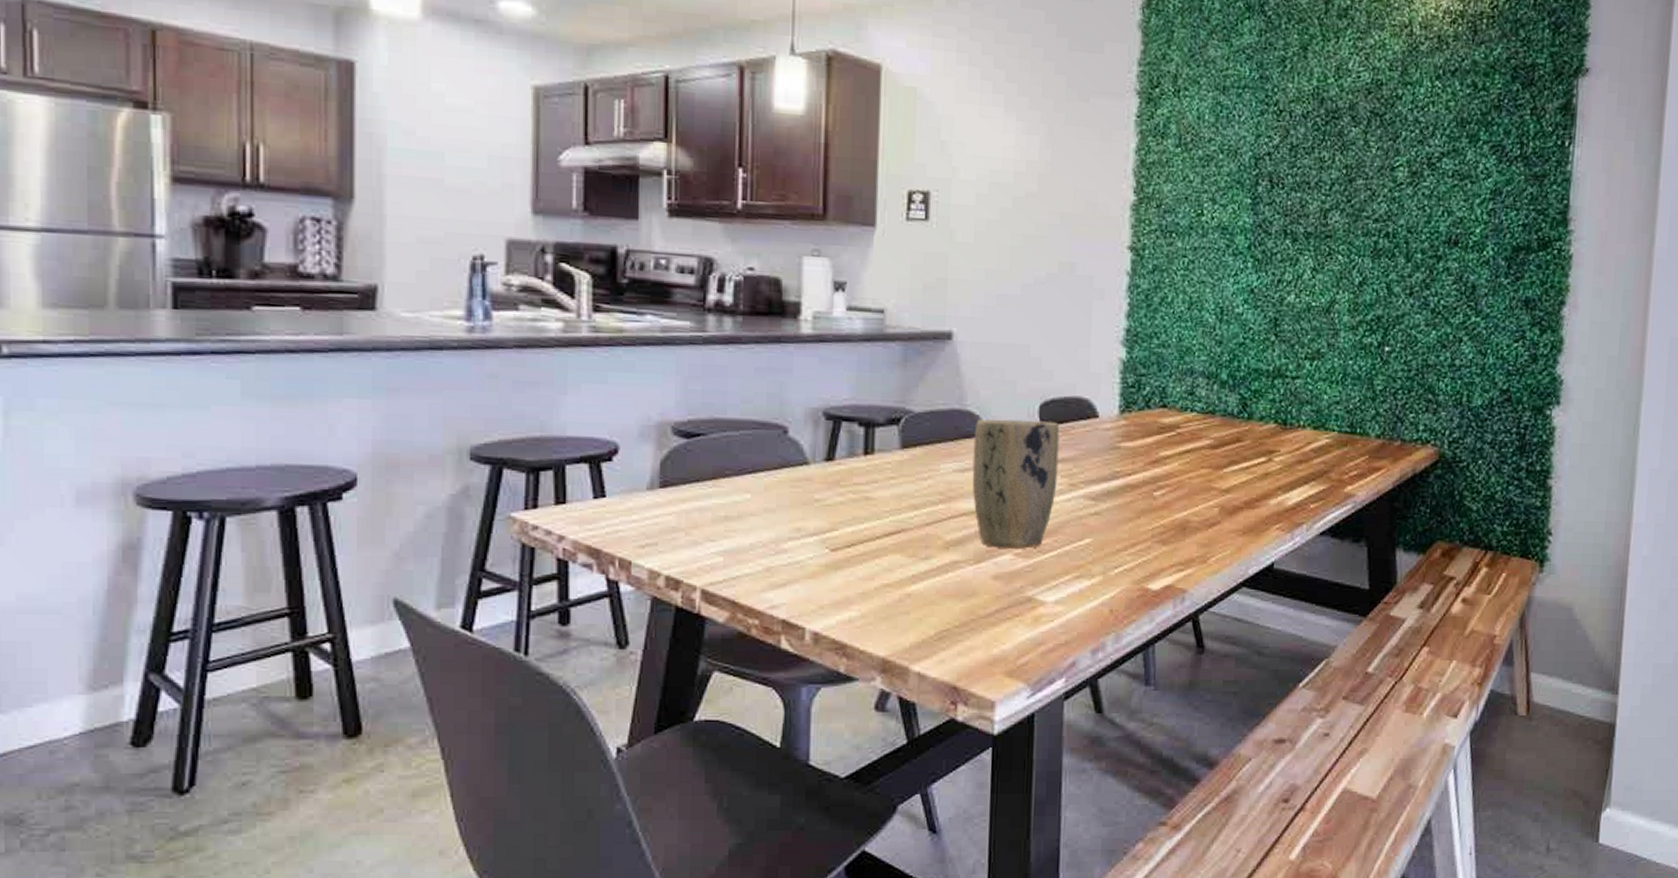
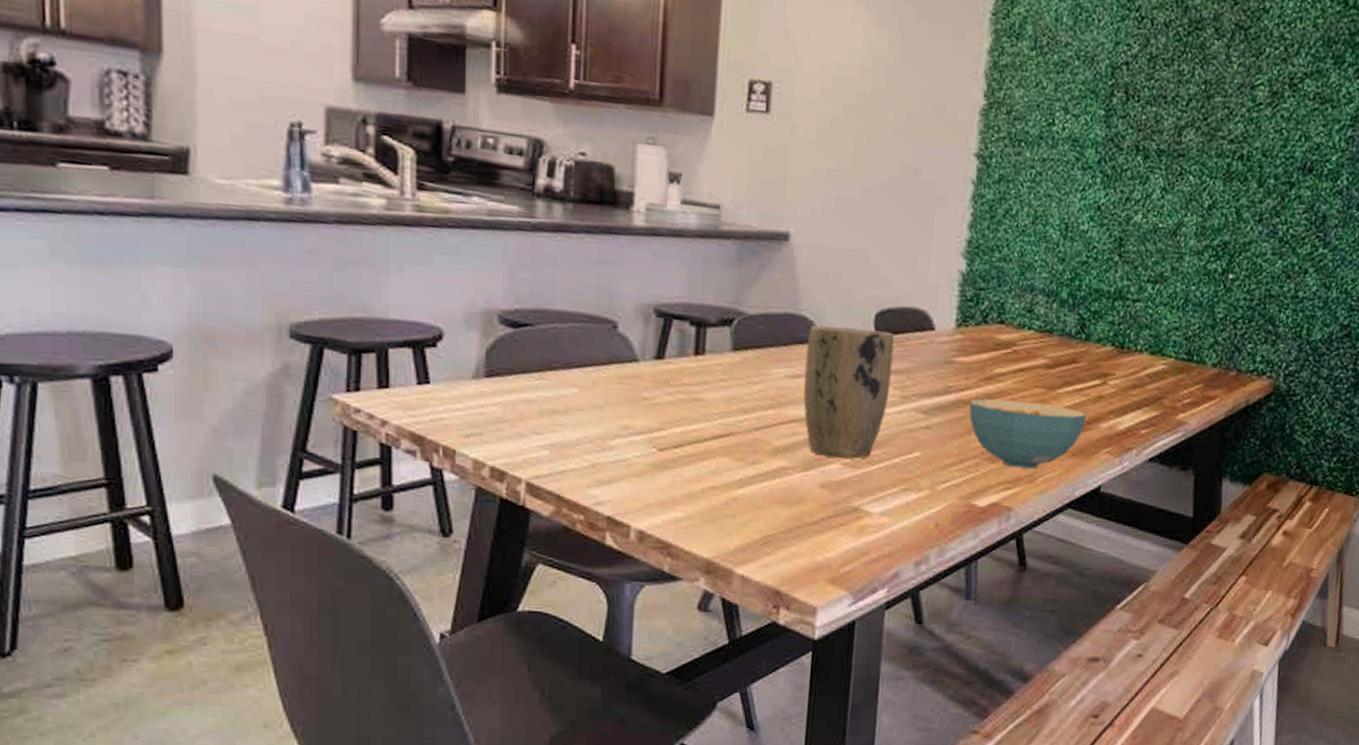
cereal bowl: none [1136,481,1255,549] -> present [969,398,1087,469]

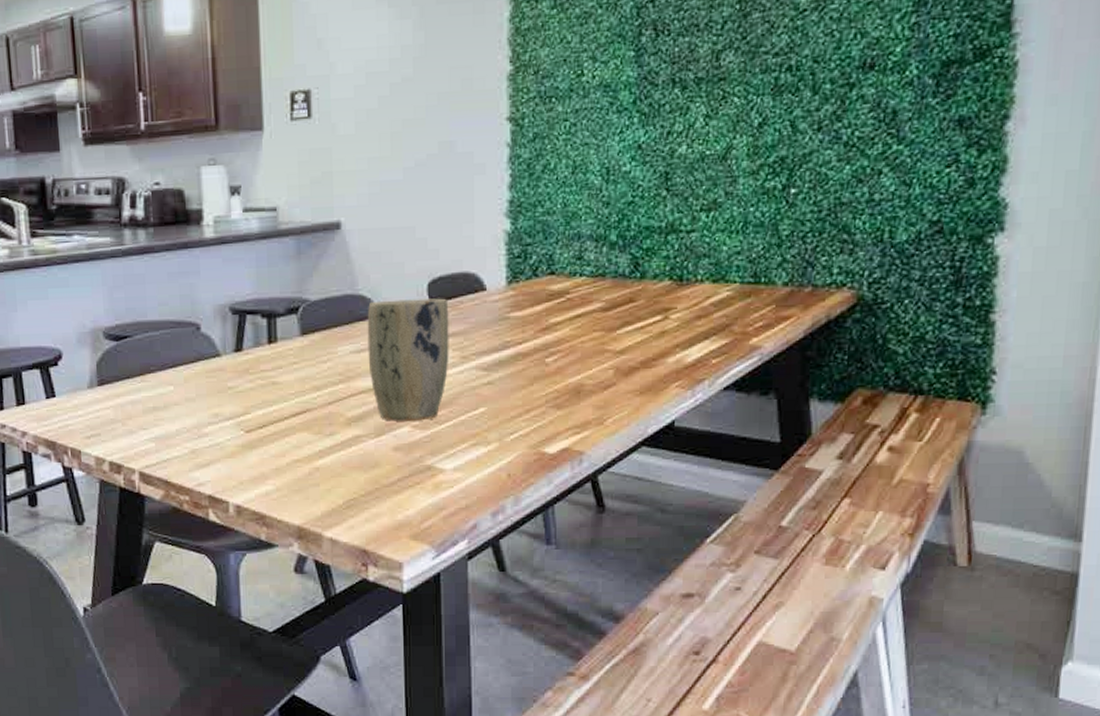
cereal bowl: present [969,398,1087,469] -> none [528,346,651,412]

